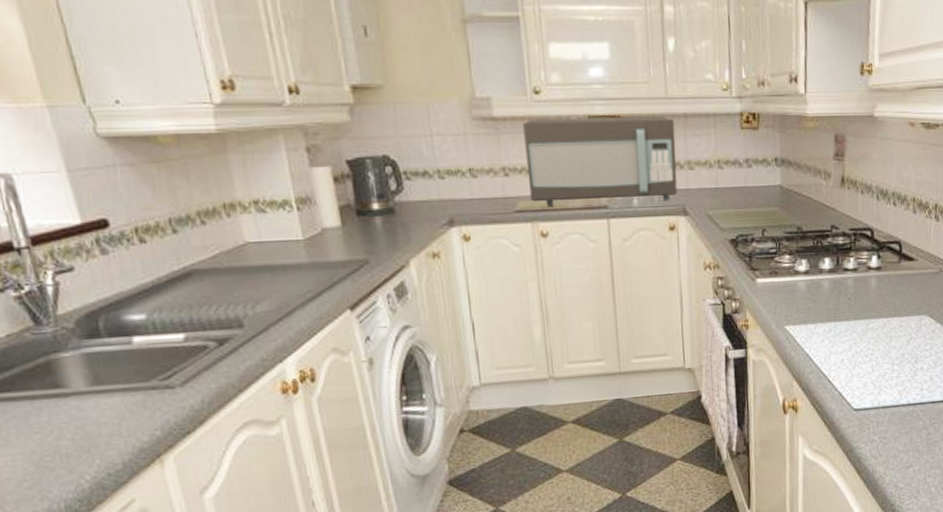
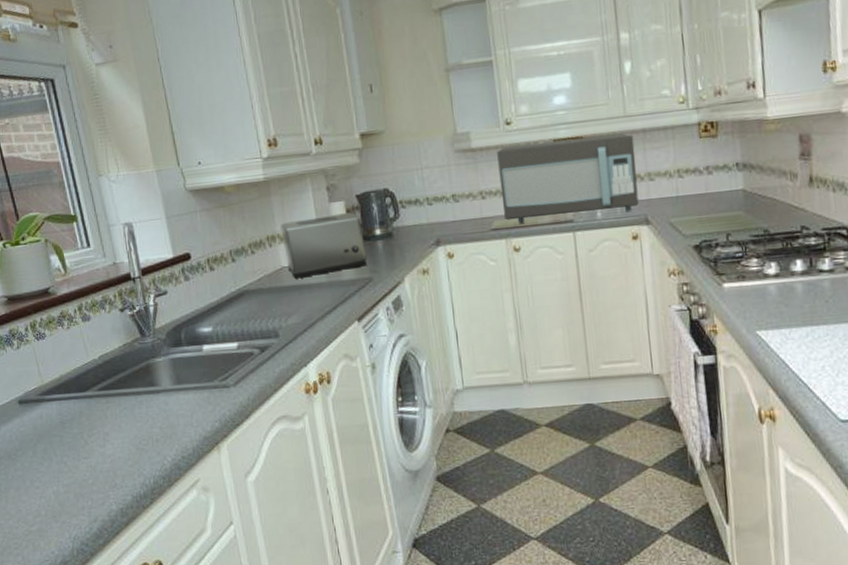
toaster: none [242,181,362,258] -> present [280,212,367,279]

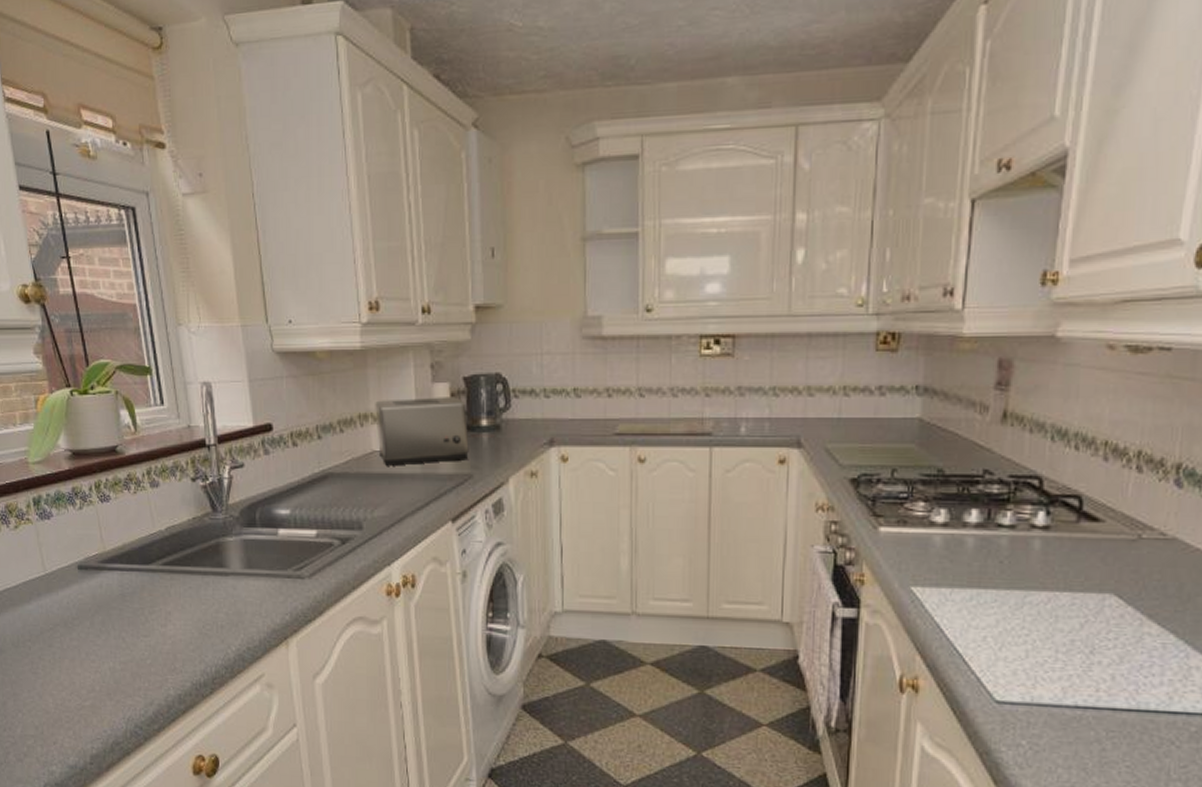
microwave: present [497,133,639,223] -> none [631,336,796,431]

